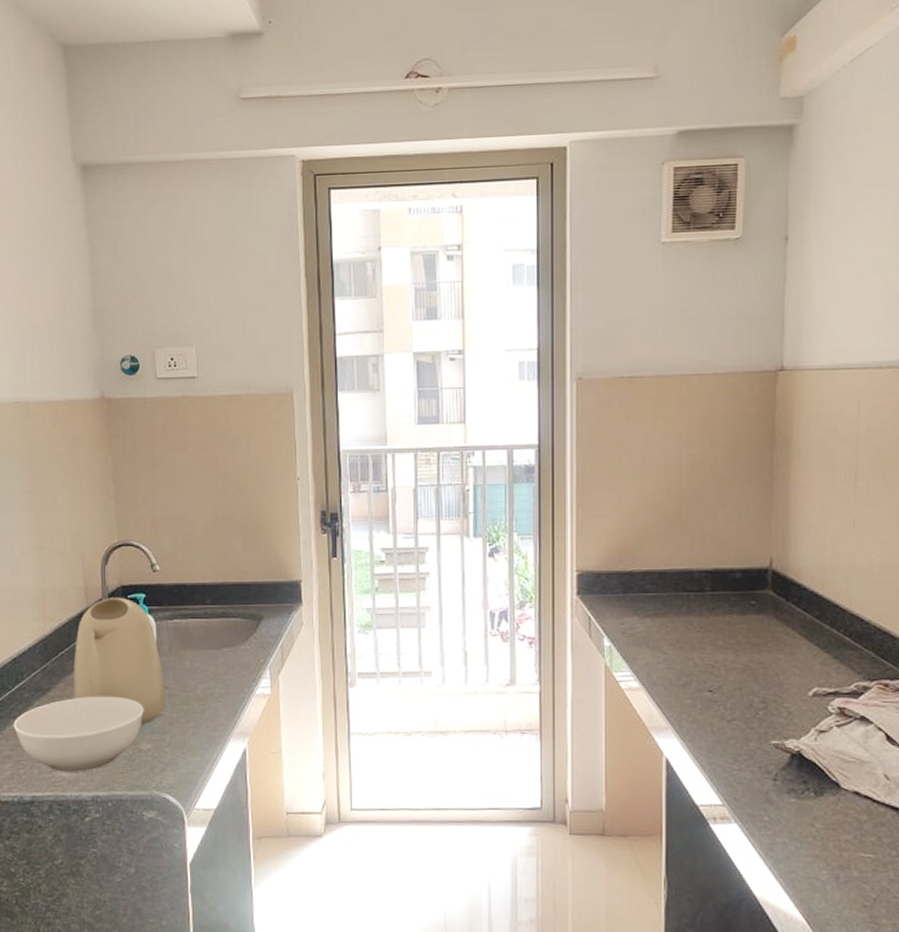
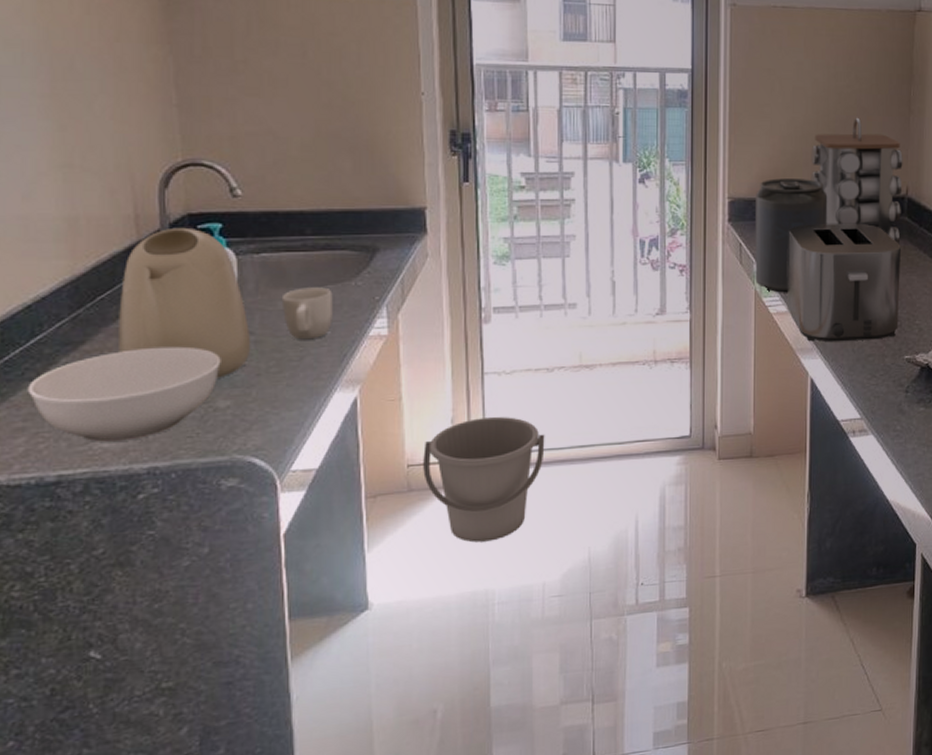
mug: none [188,650,227,695] -> present [281,287,333,340]
bucket: none [299,774,404,891] -> present [423,416,545,543]
soda can: none [604,551,681,668] -> present [755,178,828,293]
toaster: none [639,596,765,722] -> present [787,223,901,342]
spice rack: none [662,486,766,620] -> present [810,117,903,244]

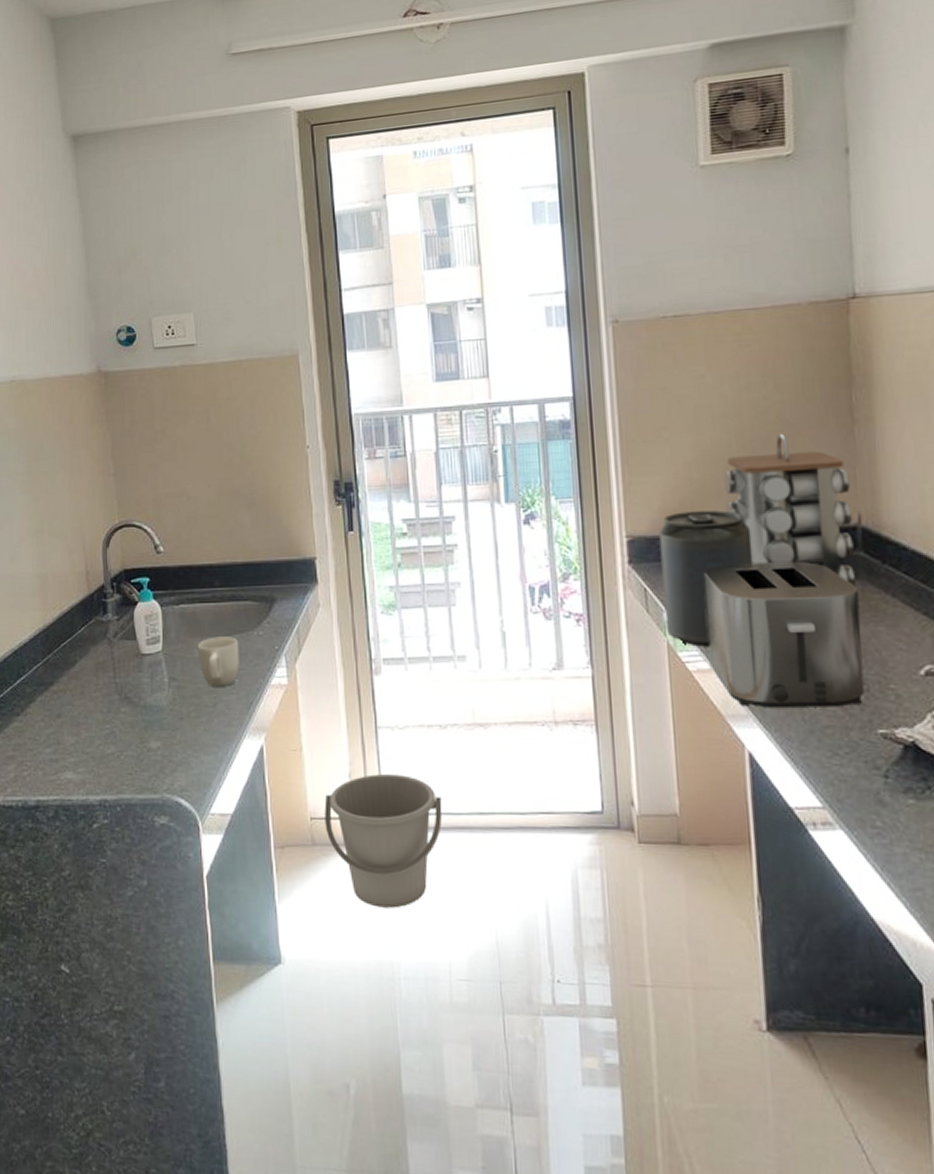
bowl: present [27,346,221,442] -> none [16,690,152,774]
kettle: present [119,227,251,378] -> none [76,582,175,721]

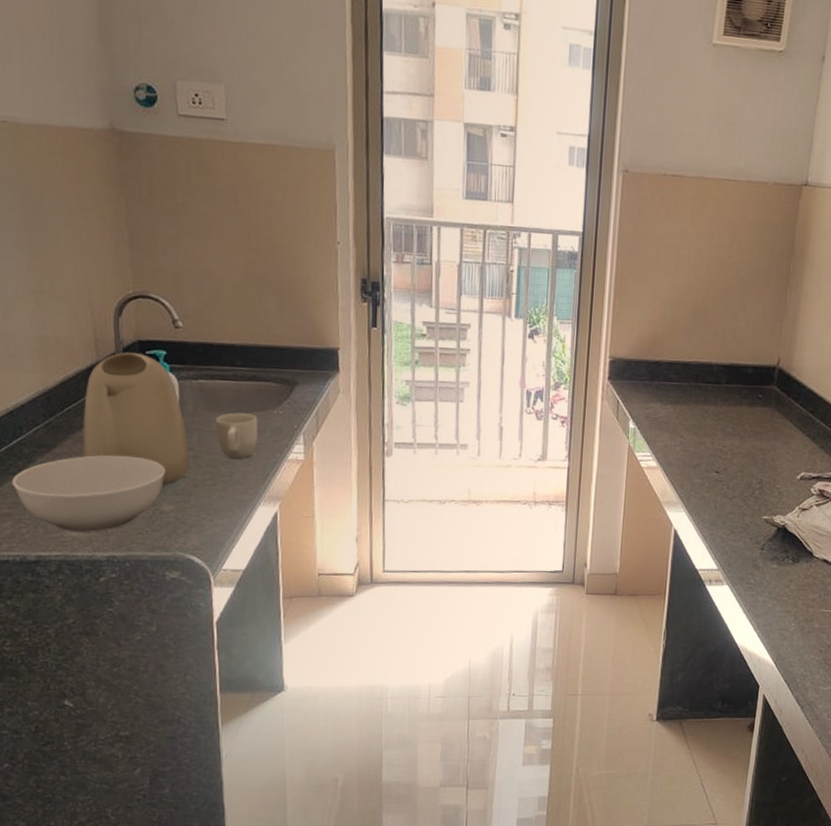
bowl: none [16,690,152,774] -> present [12,454,166,532]
kettle: none [76,582,175,721] -> present [83,352,190,486]
bucket: present [324,773,443,908] -> none [331,538,436,645]
soda can: present [659,510,753,647] -> none [629,342,703,450]
toaster: present [703,561,865,707] -> none [657,386,768,499]
spice rack: present [723,433,857,586] -> none [687,287,778,412]

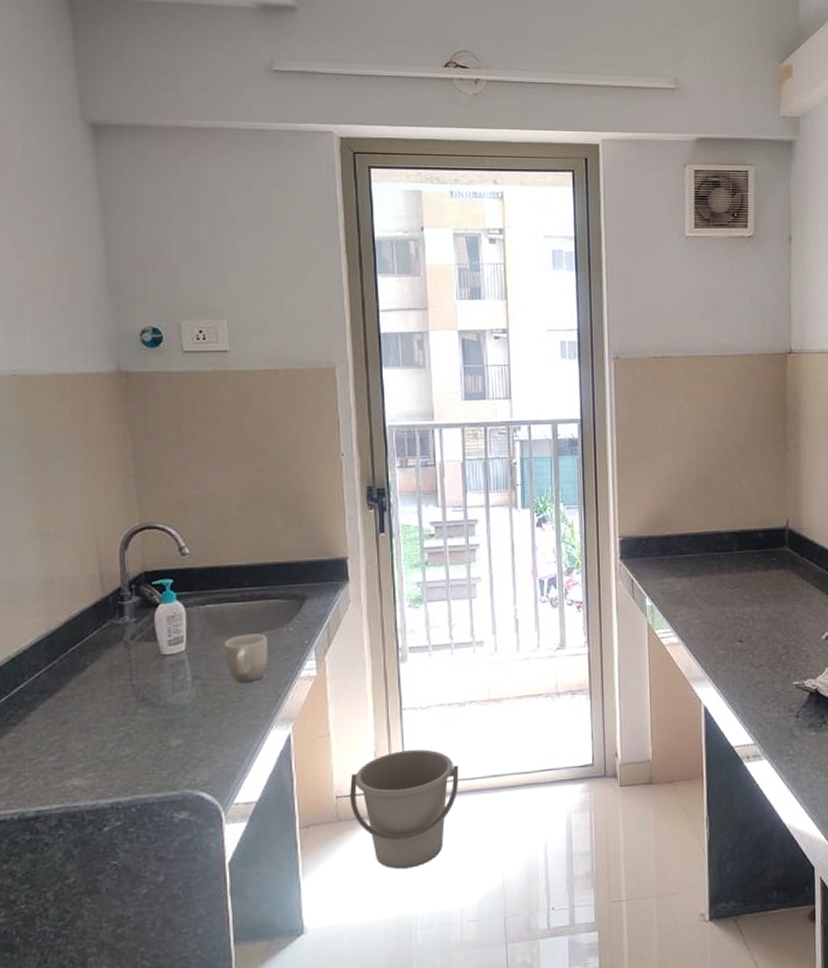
bowl: present [12,454,166,532] -> none [12,691,173,780]
kettle: present [83,352,190,486] -> none [87,584,199,720]
bucket: none [331,538,436,645] -> present [350,749,459,869]

